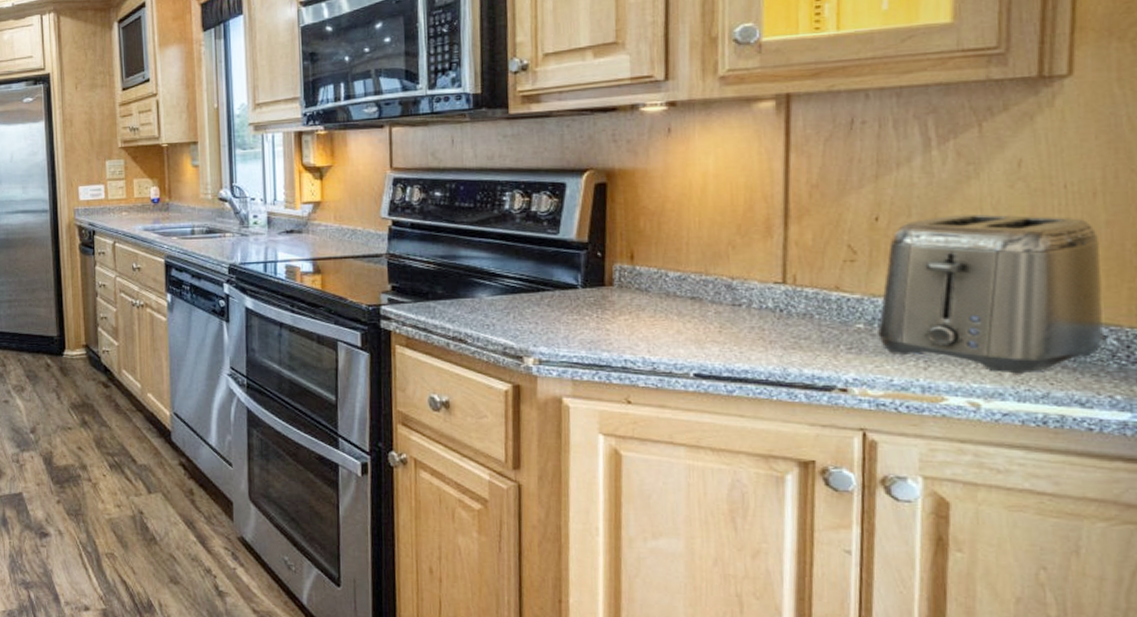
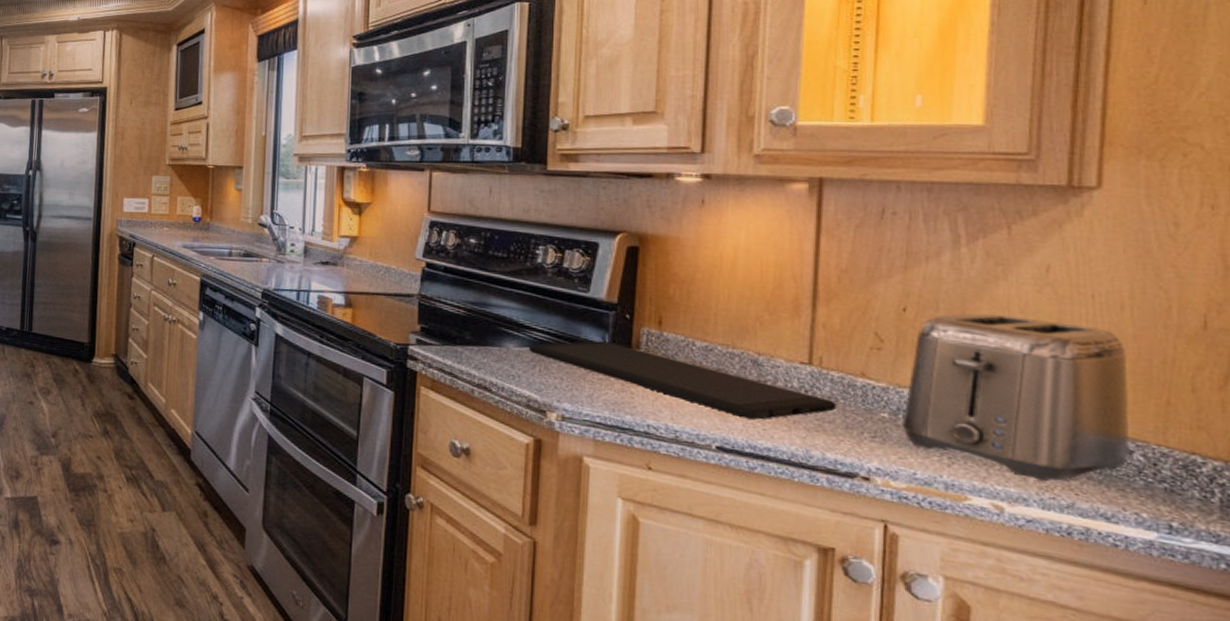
cutting board: none [502,282,812,345] -> present [529,340,836,421]

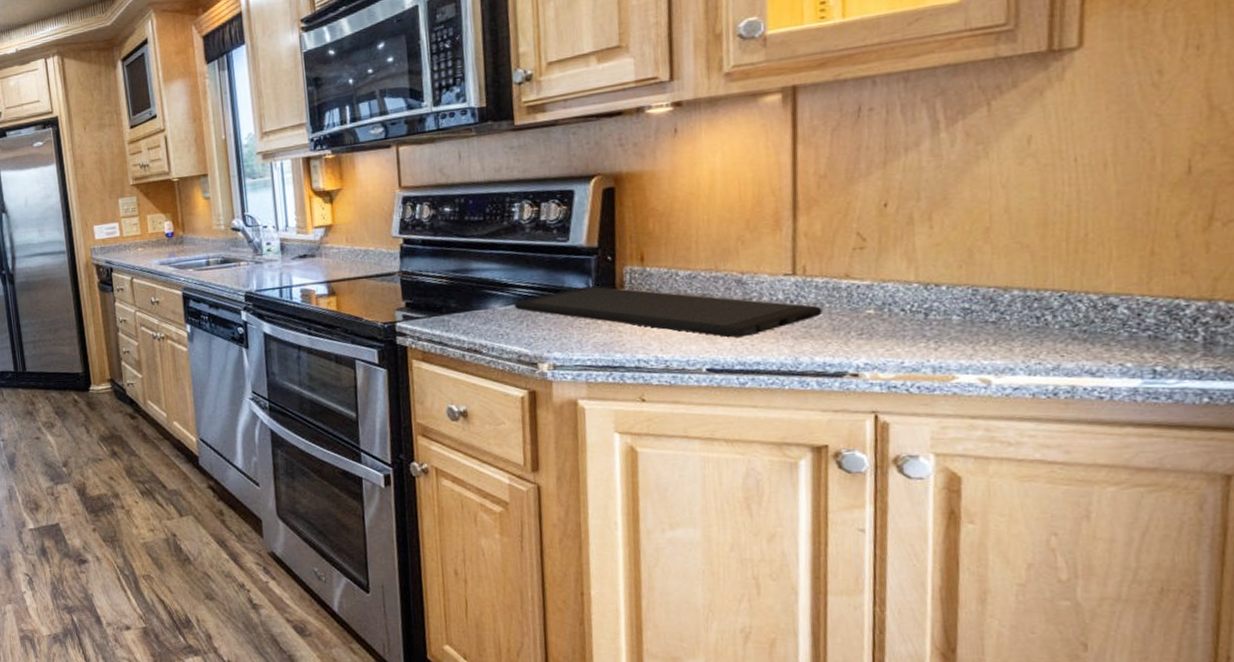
toaster: present [902,313,1130,482] -> none [888,190,1114,350]

